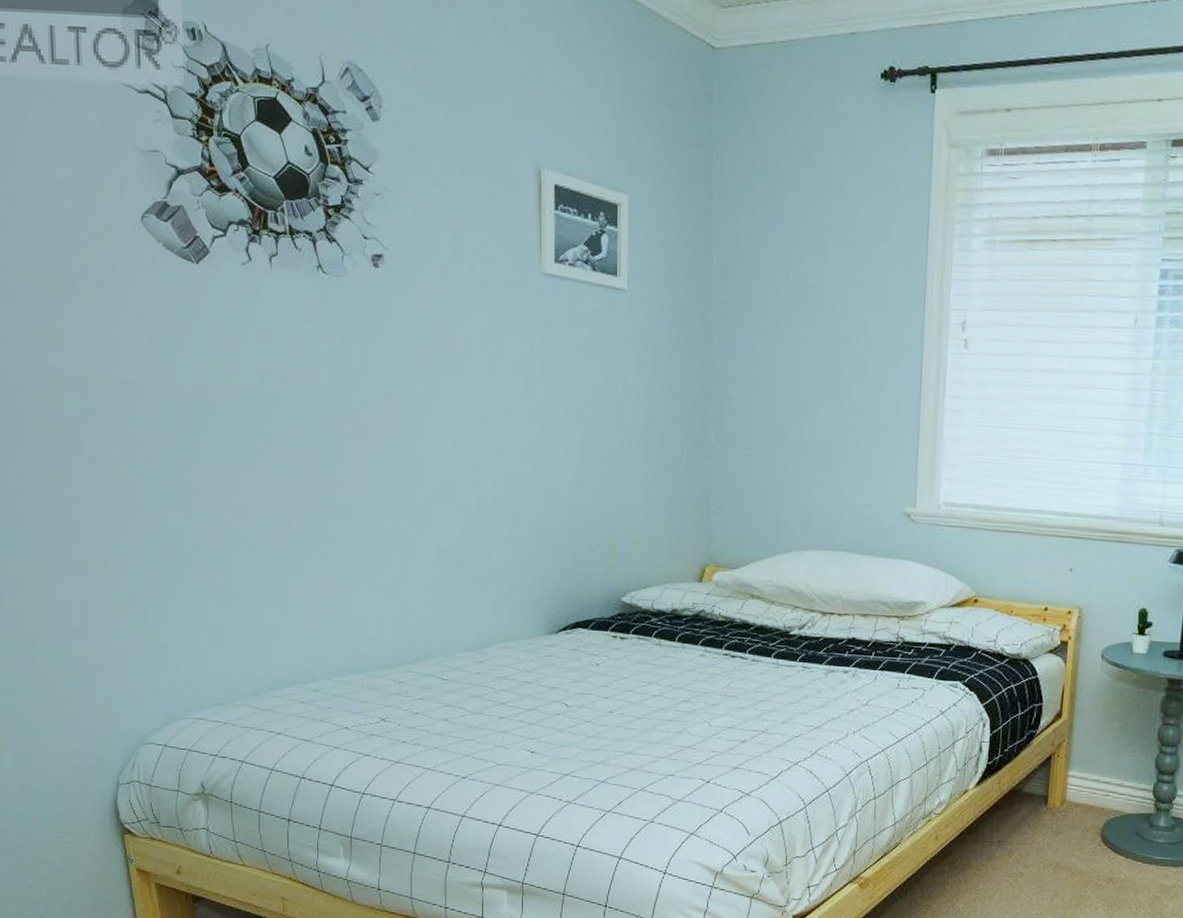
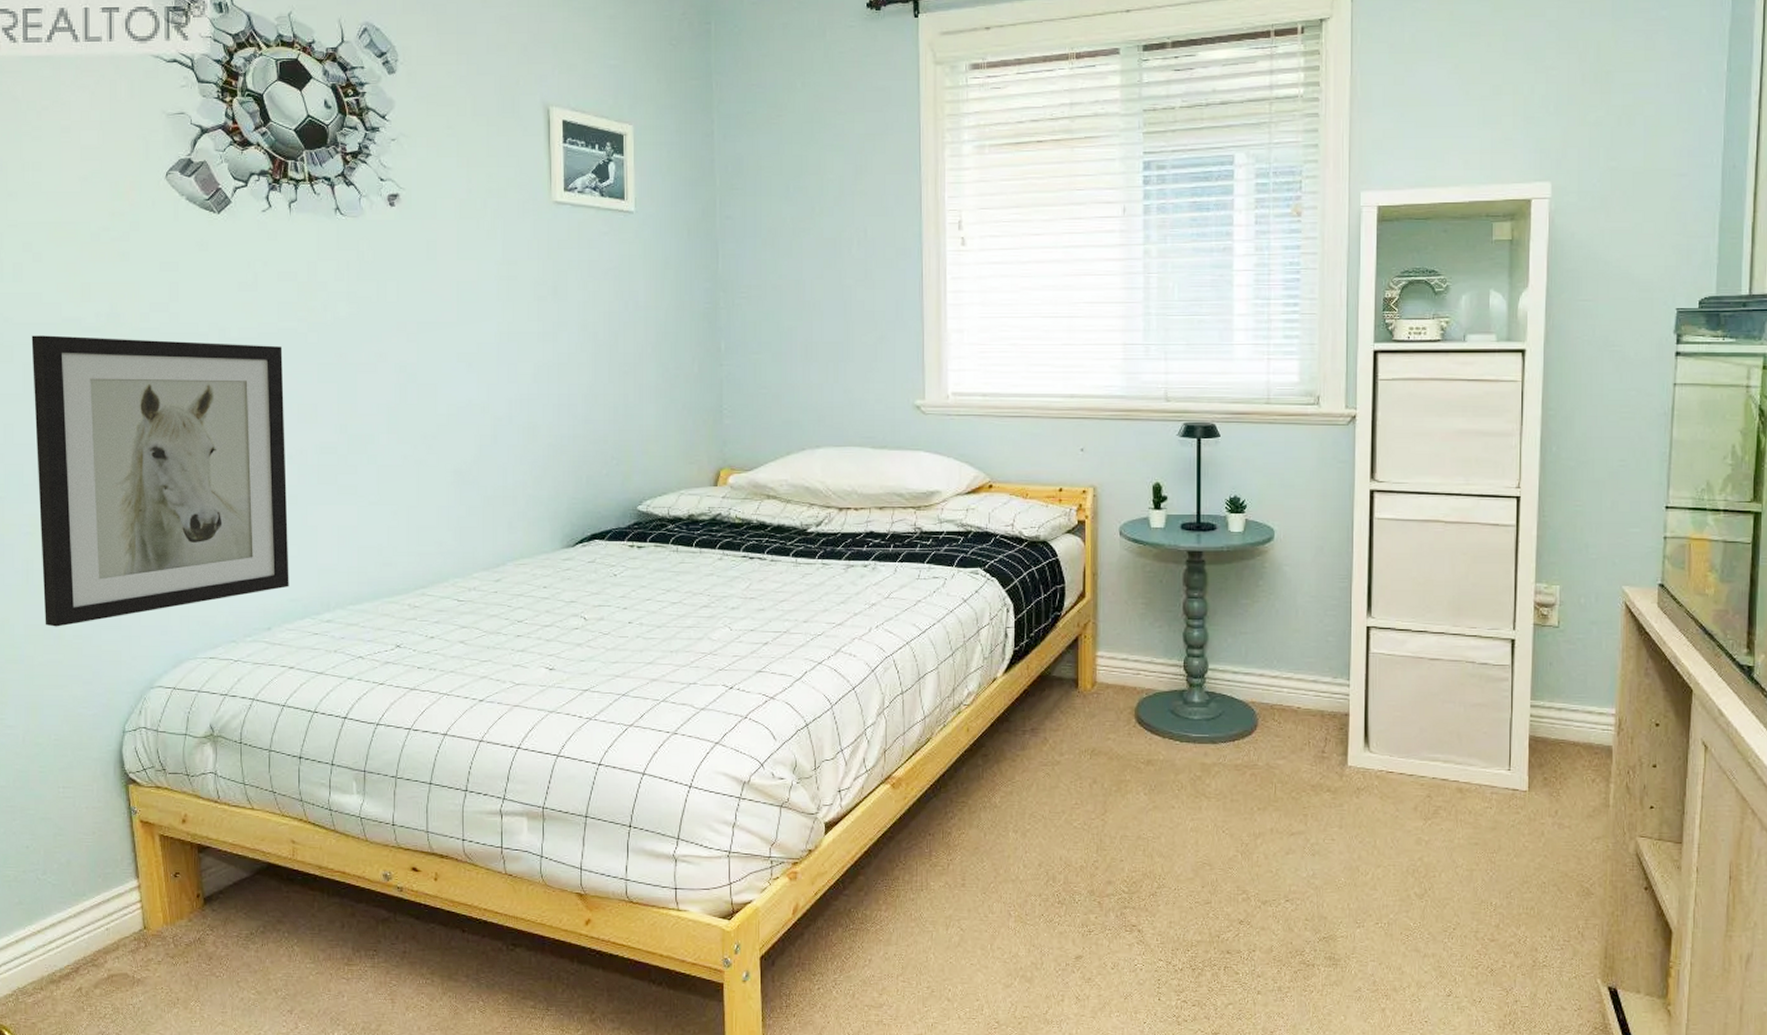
wall art: none [10,381,276,679] -> present [31,335,289,627]

